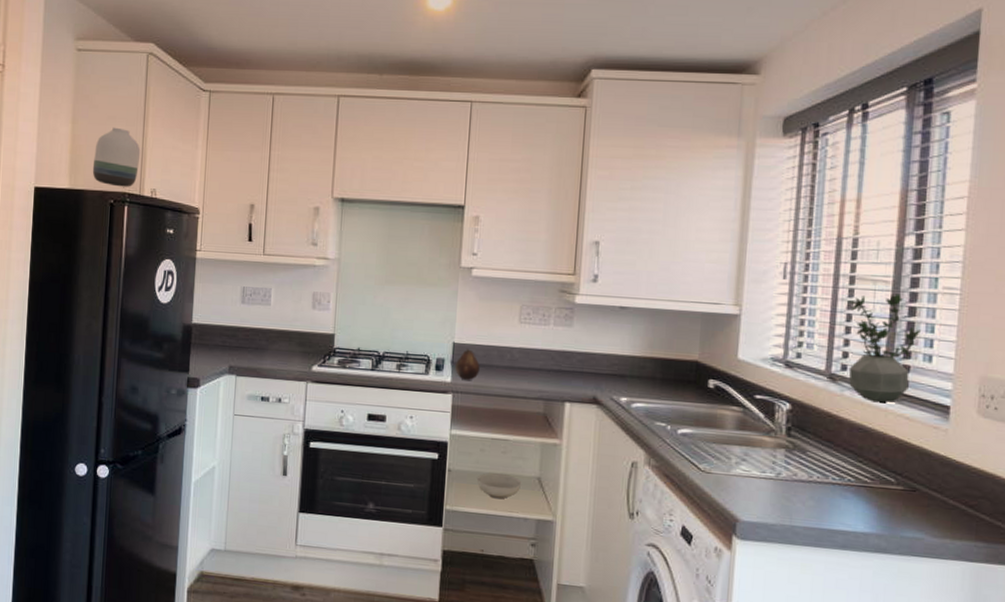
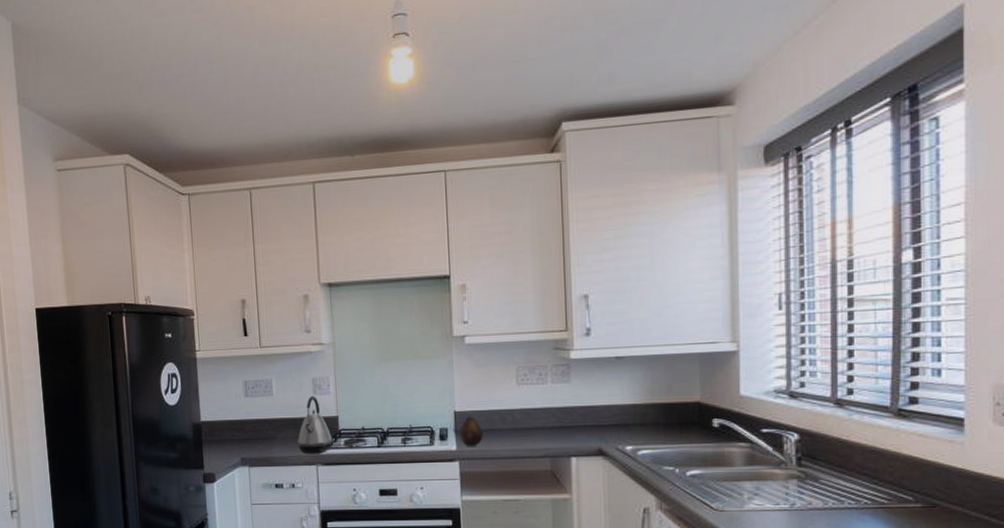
vase: present [92,127,141,187] -> none [87,241,131,299]
kettle: none [289,311,326,370] -> present [297,396,332,453]
potted plant: present [848,293,921,404] -> none [849,311,927,423]

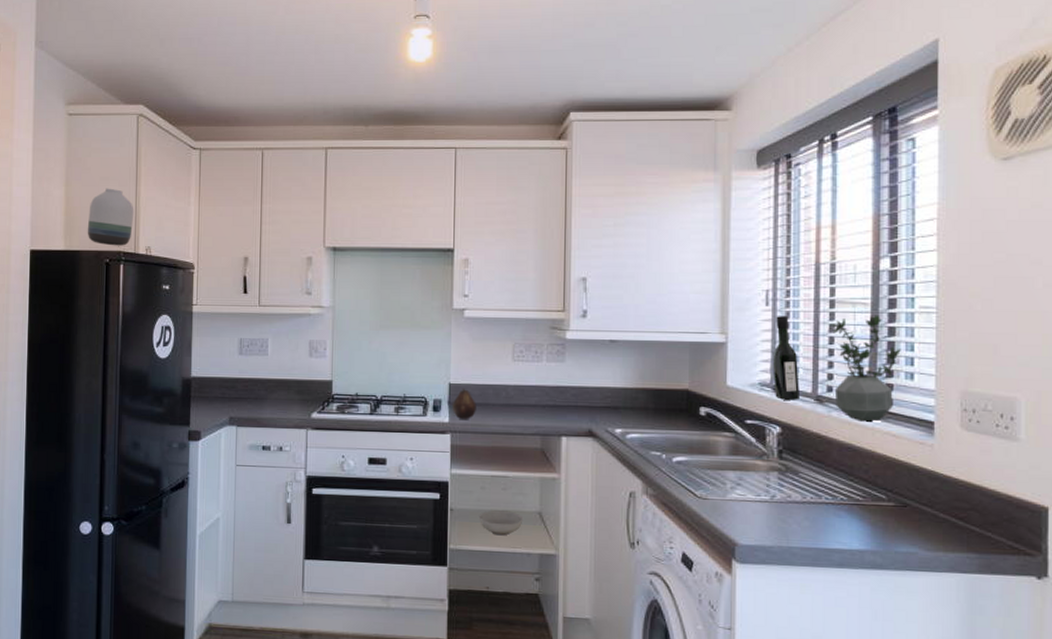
vase: none [87,241,131,299] -> present [87,188,134,246]
kettle: present [297,396,332,453] -> none [288,359,325,417]
bottle: none [788,318,819,406] -> present [772,315,801,400]
potted plant: none [849,311,927,423] -> present [831,315,901,422]

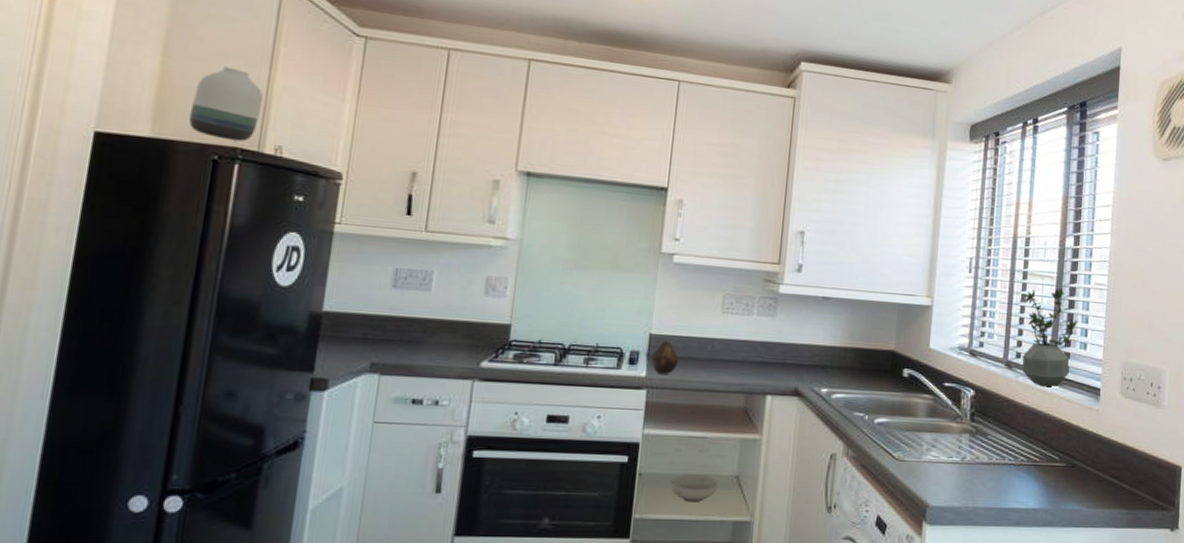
bottle: present [772,315,801,400] -> none [971,283,993,365]

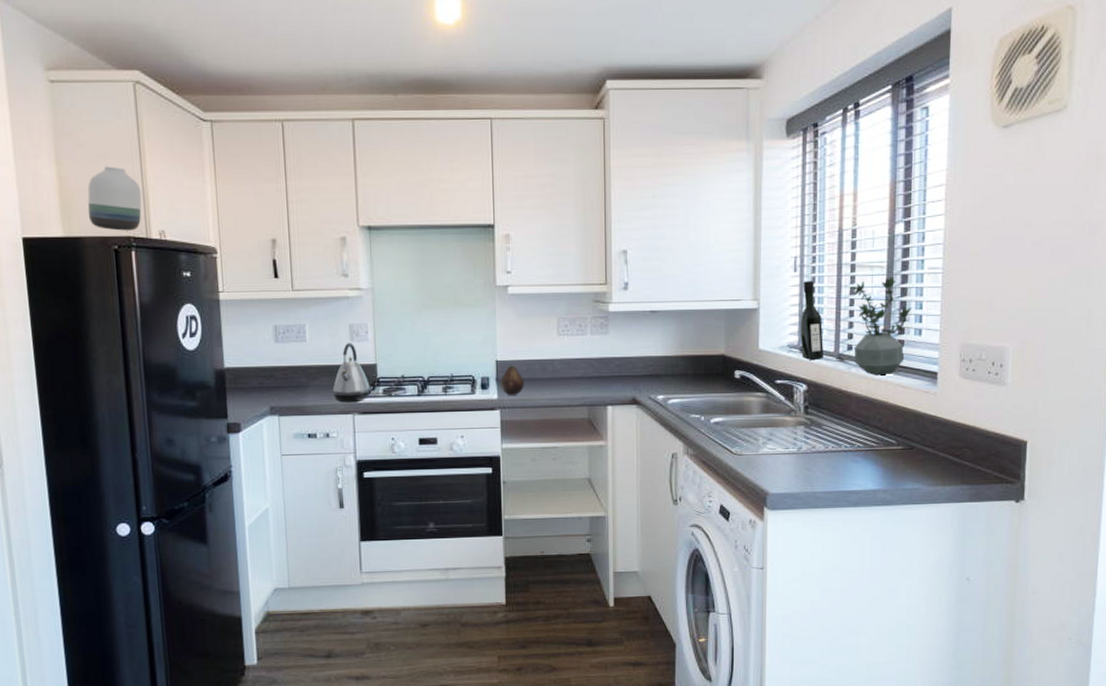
kettle: none [452,297,499,366] -> present [332,343,370,402]
bowl: present [670,474,719,503] -> none [530,479,574,503]
bottle: none [971,283,993,365] -> present [800,280,824,360]

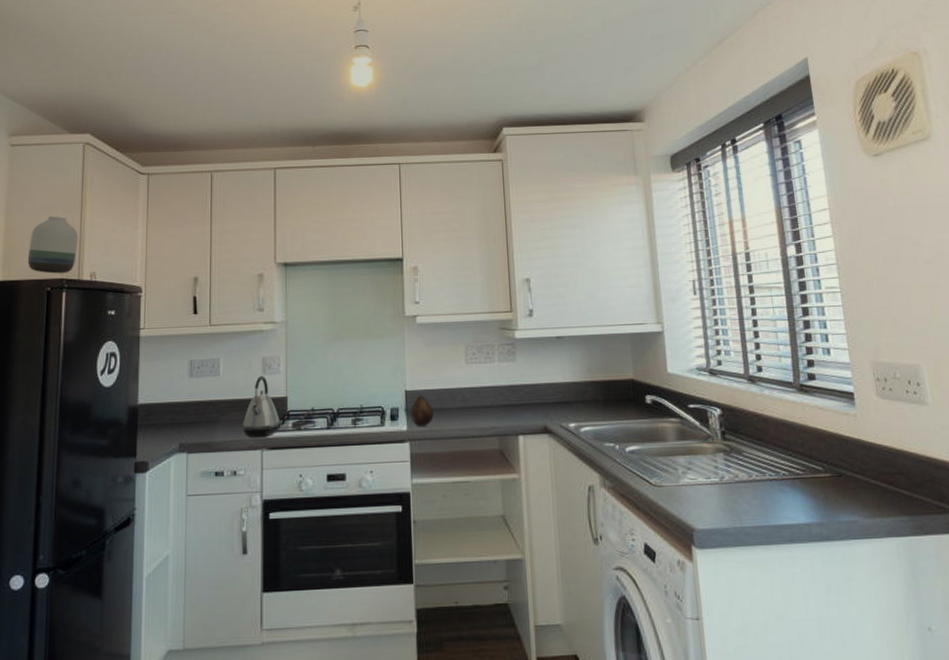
bottle: present [800,280,824,360] -> none [704,302,735,383]
potted plant: present [851,277,911,376] -> none [752,297,817,398]

